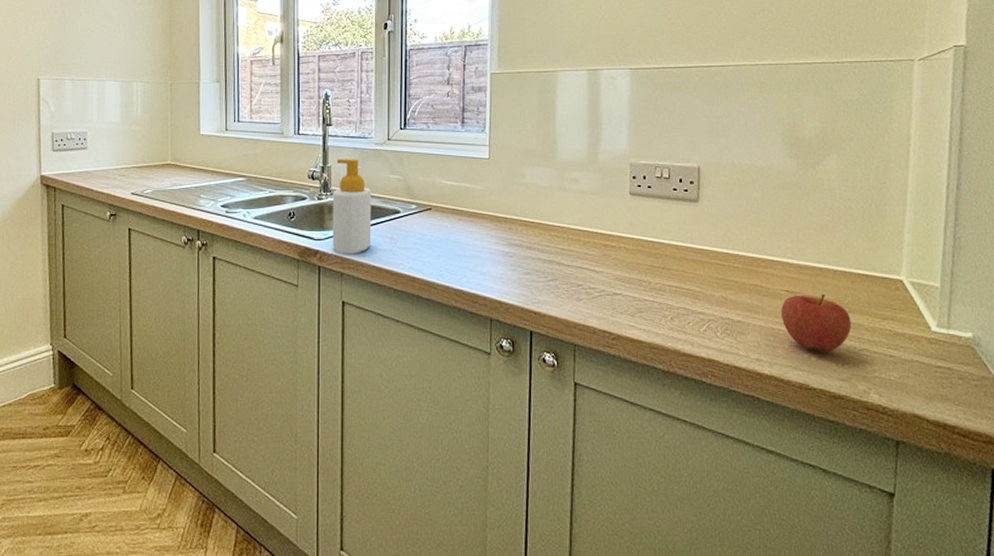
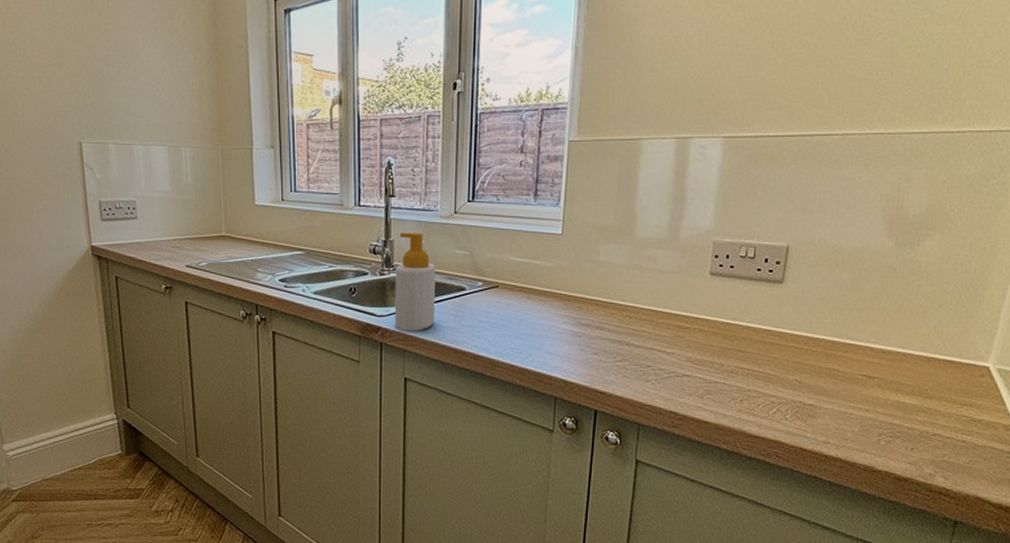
apple: present [780,295,852,352] -> none [855,380,928,437]

